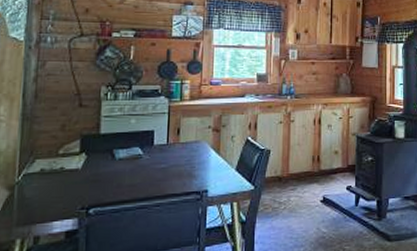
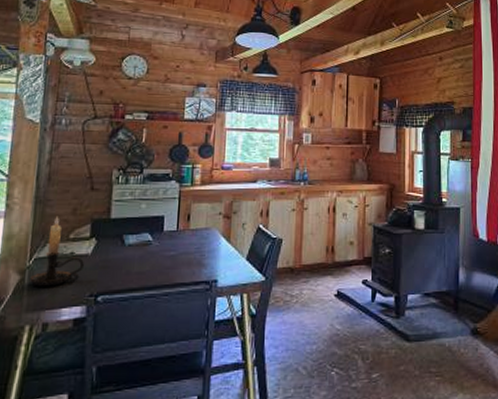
candle holder: none [19,132,74,202] -> present [30,215,84,287]

